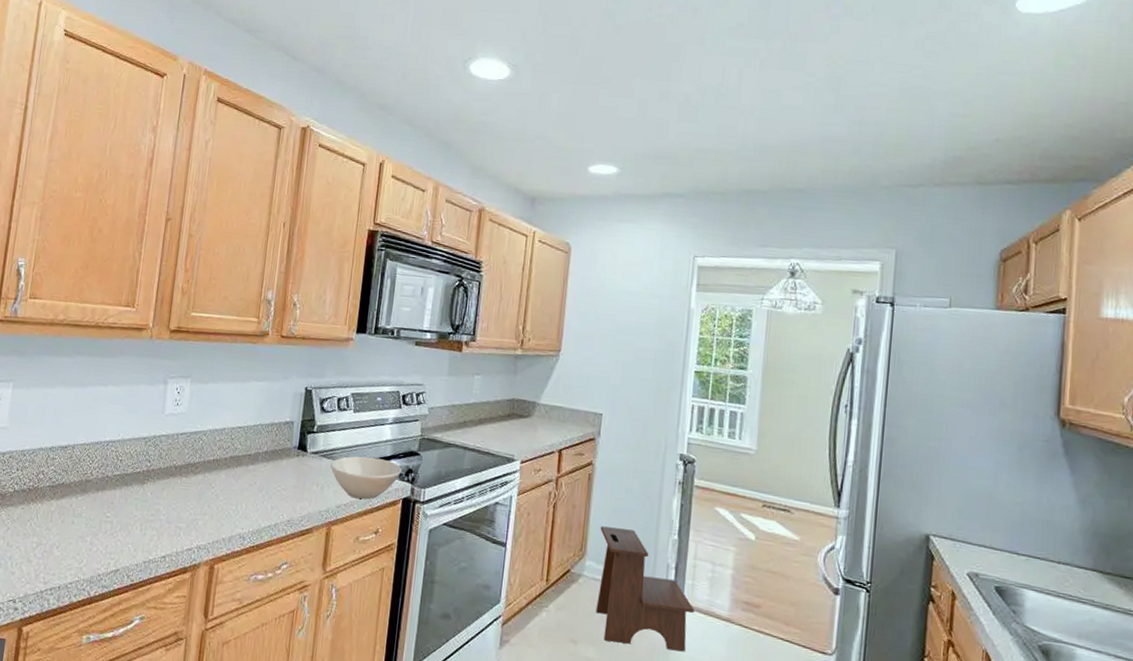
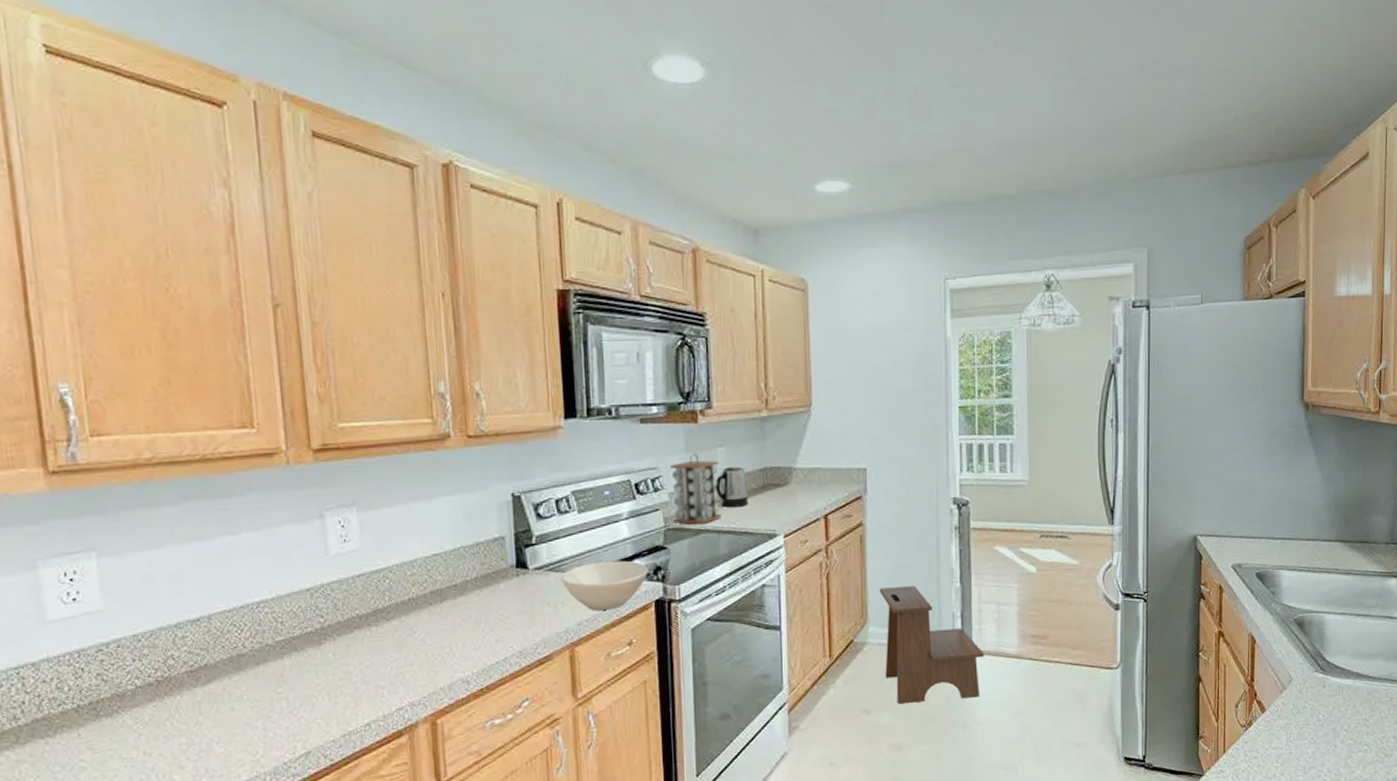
spice rack: none [429,377,474,439] -> present [671,453,721,525]
kettle: none [468,393,496,430] -> present [715,467,748,508]

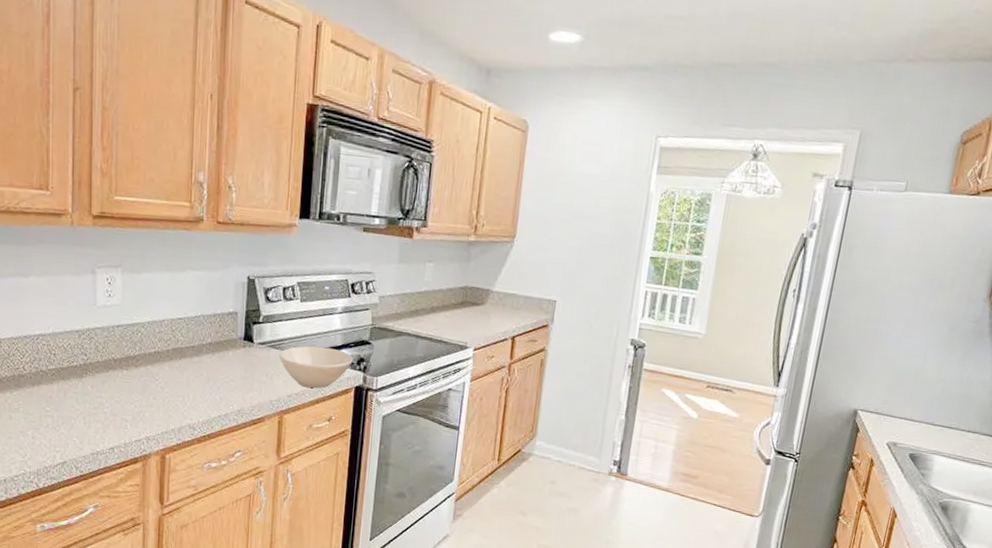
spice rack: present [671,453,721,525] -> none [380,264,426,328]
kettle: present [715,467,748,508] -> none [420,281,448,318]
step stool: present [879,586,984,704] -> none [544,409,637,519]

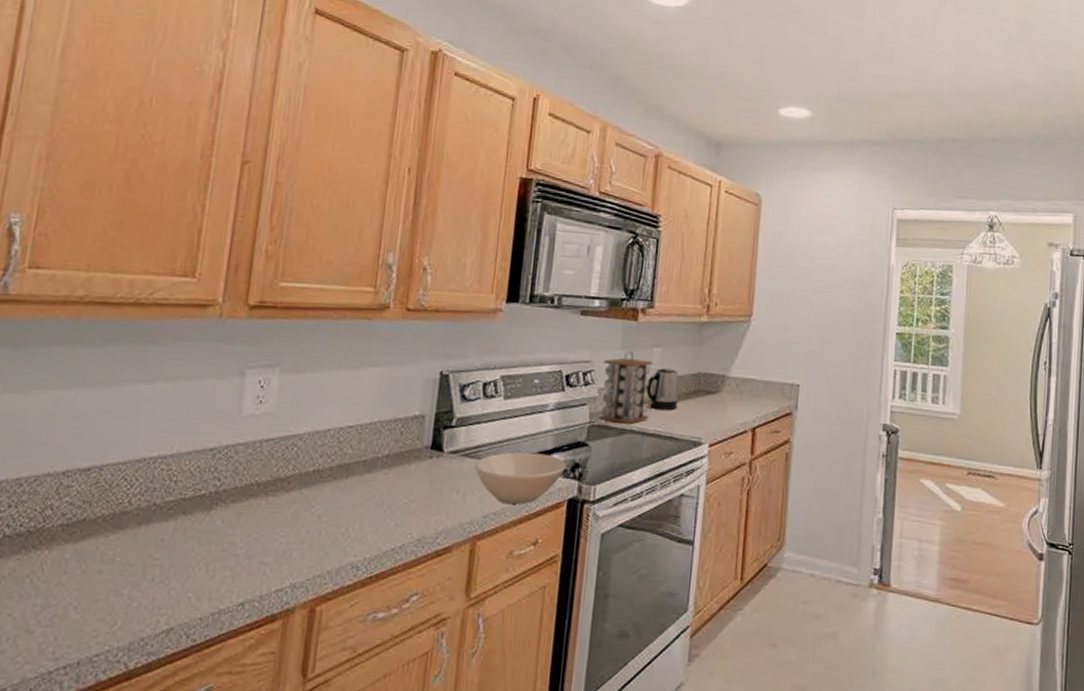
spice rack: none [380,264,426,328] -> present [599,350,653,424]
kettle: none [420,281,448,318] -> present [646,368,679,411]

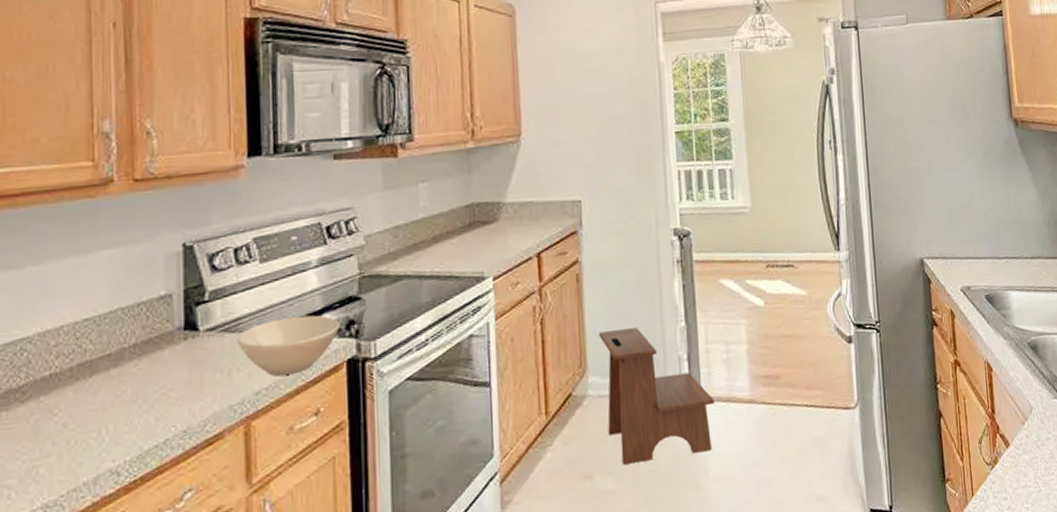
spice rack: present [599,350,653,424] -> none [367,190,423,271]
kettle: present [646,368,679,411] -> none [417,203,453,250]
step stool: none [796,511,901,641] -> present [598,328,715,465]

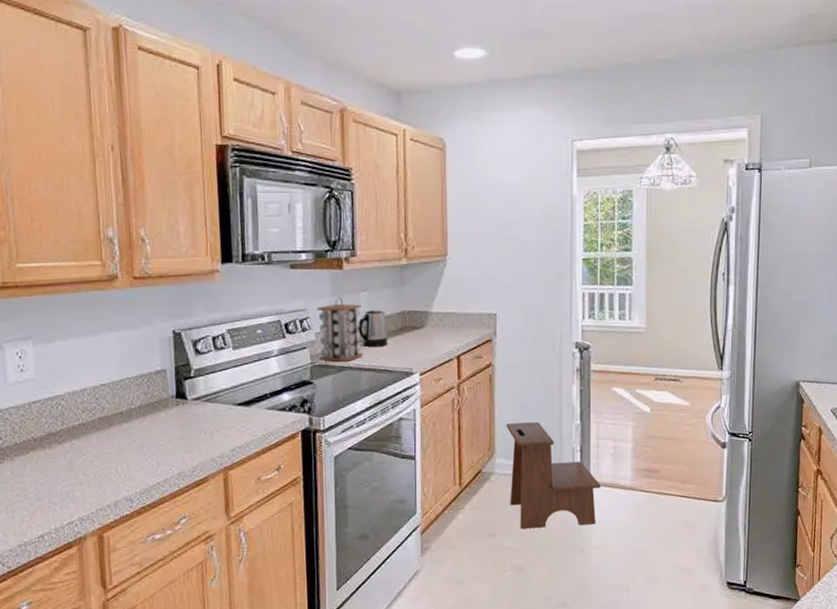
bowl: present [237,315,340,377] -> none [216,393,296,439]
spice rack: none [367,190,423,271] -> present [317,297,363,362]
kettle: none [417,203,453,250] -> present [358,310,387,348]

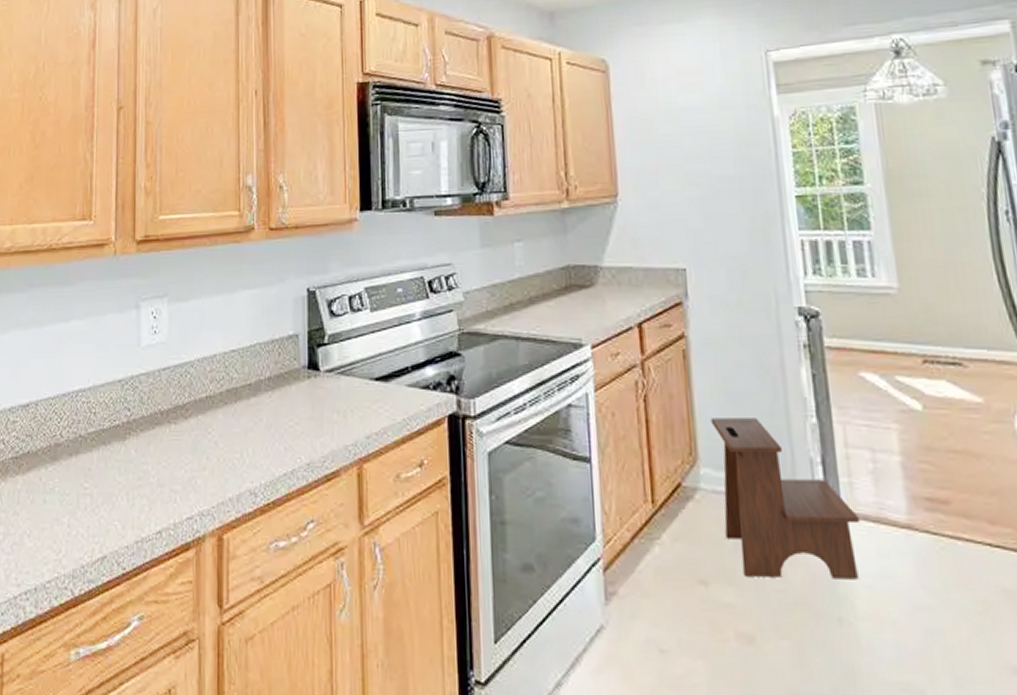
spice rack: present [317,297,363,362] -> none [465,248,520,328]
kettle: present [358,310,387,348] -> none [513,264,549,311]

